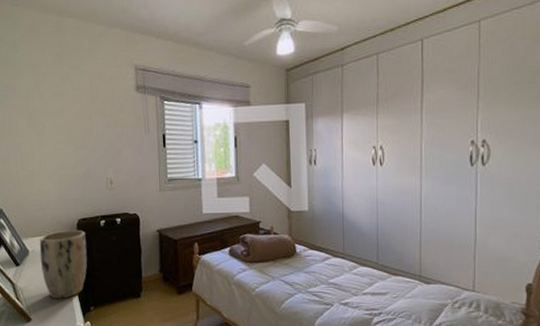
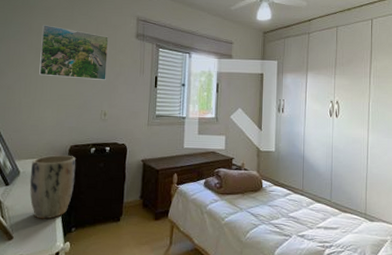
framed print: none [30,85,108,144] -> present [39,25,109,80]

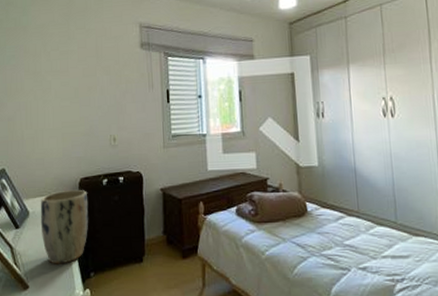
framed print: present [39,25,109,80] -> none [38,45,112,102]

